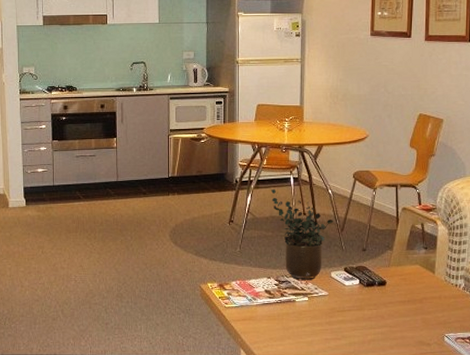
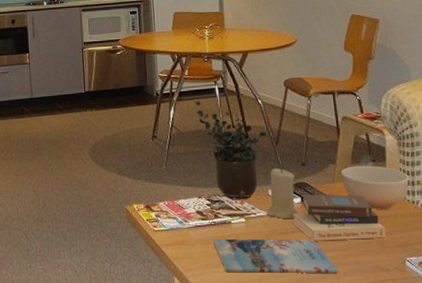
magazine: none [277,315,386,346] -> present [212,238,338,273]
candle: none [328,253,356,298] -> present [266,168,299,219]
books: none [350,277,431,319] -> present [292,194,387,241]
bowl: none [396,252,455,291] -> present [340,165,409,209]

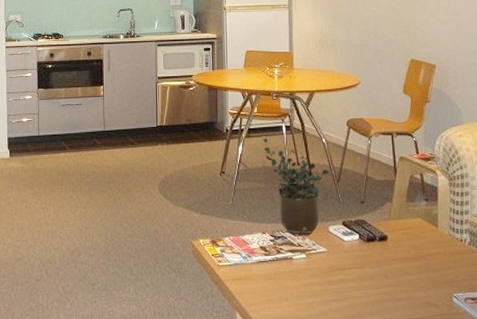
magazine: present [212,238,338,273] -> none [274,274,391,308]
candle: present [266,168,299,219] -> none [326,206,356,255]
books: present [292,194,387,241] -> none [350,231,436,277]
bowl: present [340,165,409,209] -> none [396,204,458,246]

